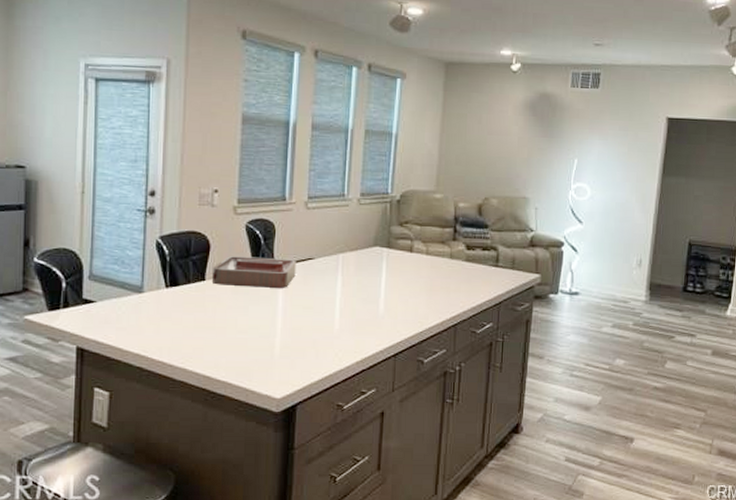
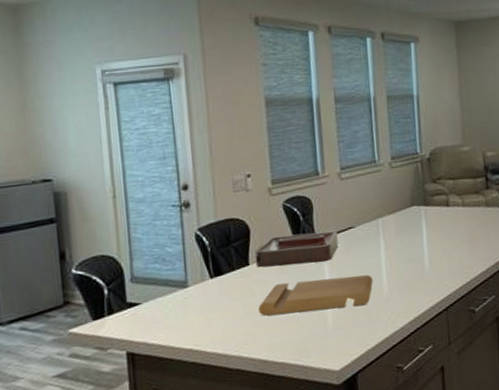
cutting board: none [208,303,325,339] -> present [258,275,373,316]

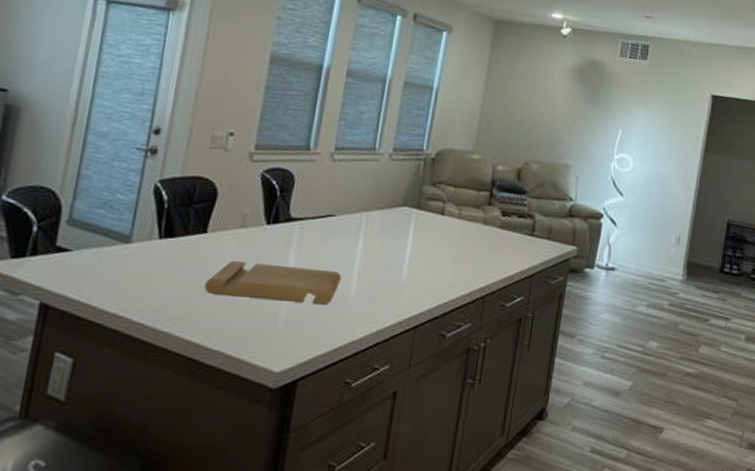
decorative tray: present [255,231,339,268] -> none [214,207,314,247]

